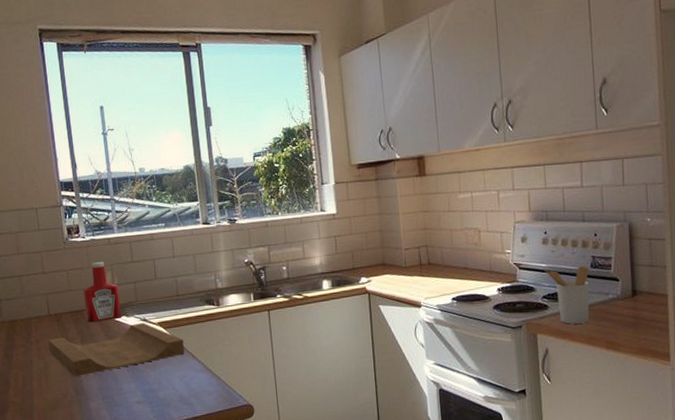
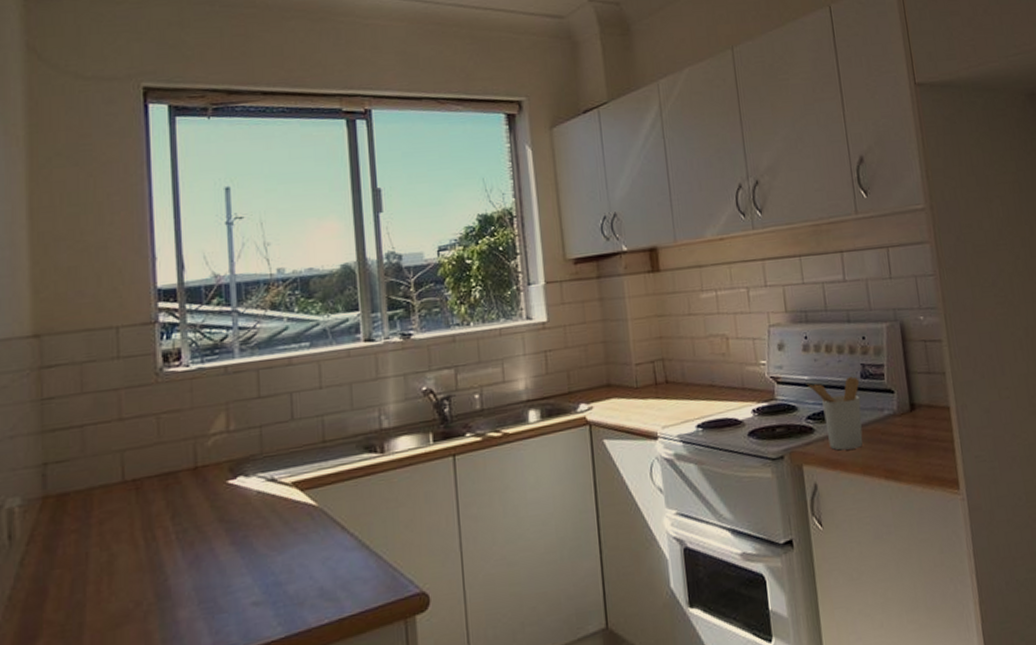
cutting board: present [48,322,185,377] -> none [119,483,330,573]
ketchup bottle: present [83,262,121,323] -> none [181,399,237,489]

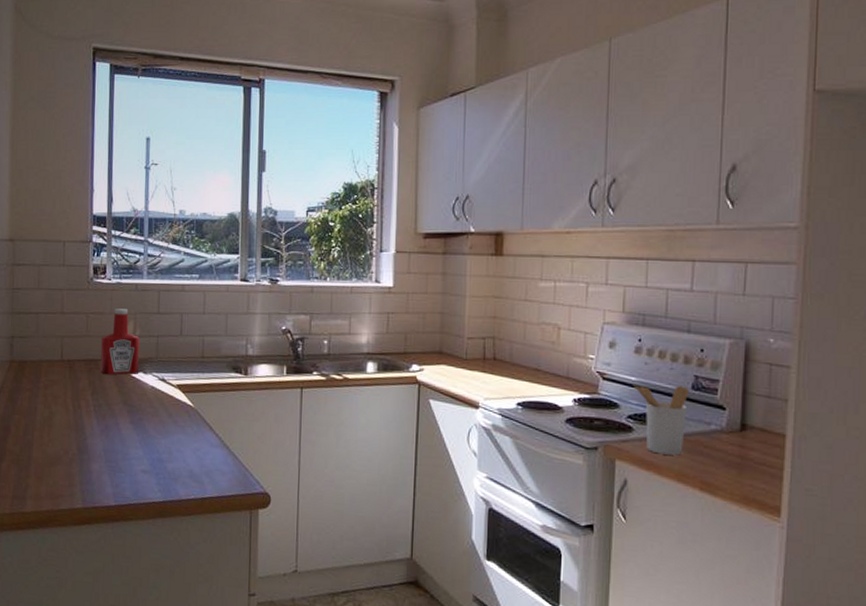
ketchup bottle: none [181,399,237,489] -> present [100,308,139,375]

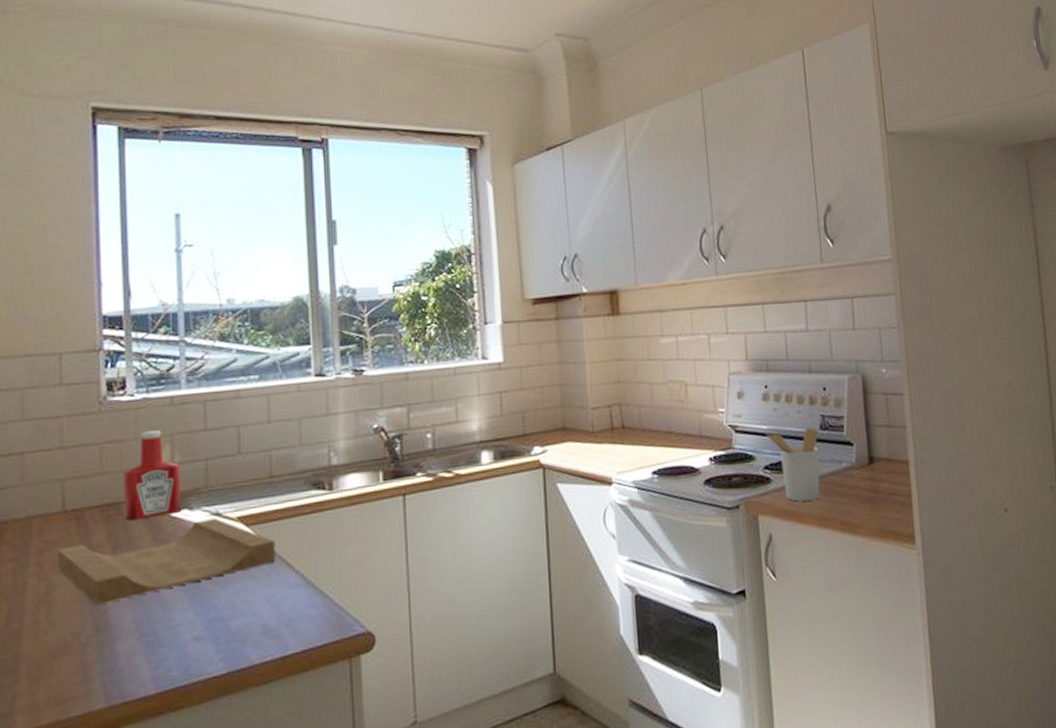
cutting board: none [57,382,202,433] -> present [58,517,275,605]

